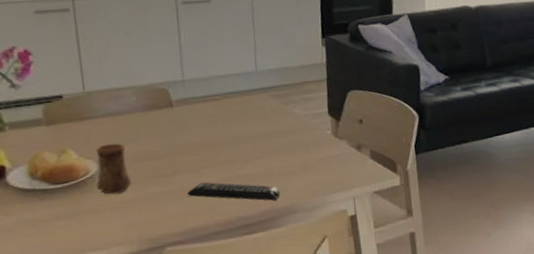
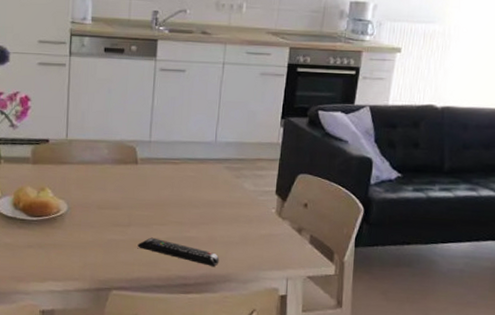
cup: present [96,143,131,195] -> none [64,188,93,234]

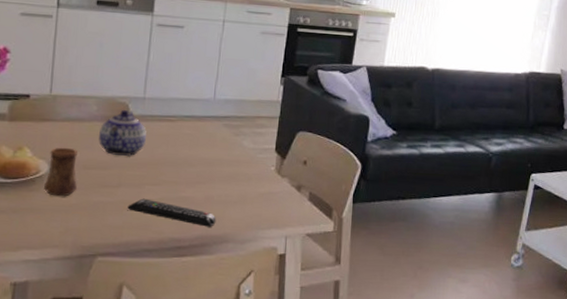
cup: none [64,188,93,234] -> present [44,147,78,197]
teapot: none [110,152,153,198] -> present [99,109,147,157]

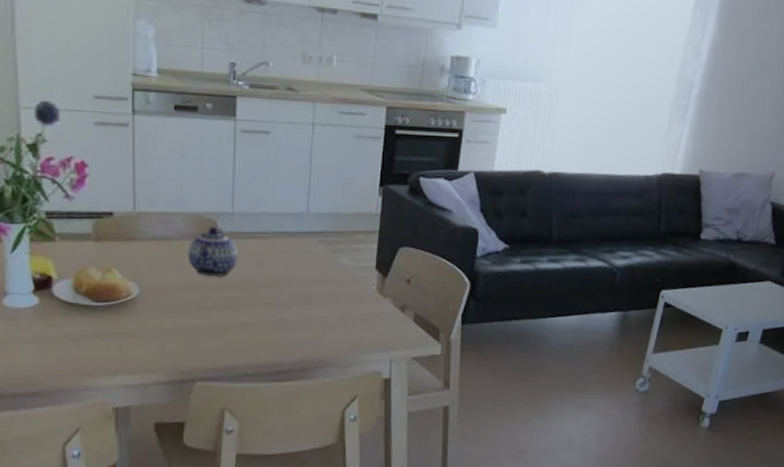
cup: present [44,147,78,197] -> none [137,268,170,320]
remote control: present [127,198,216,227] -> none [223,321,316,351]

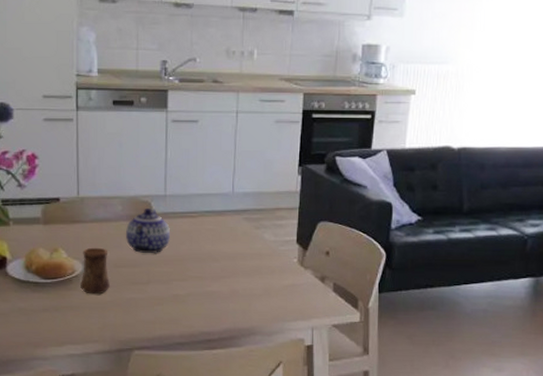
cup: none [137,268,170,320] -> present [81,247,110,295]

